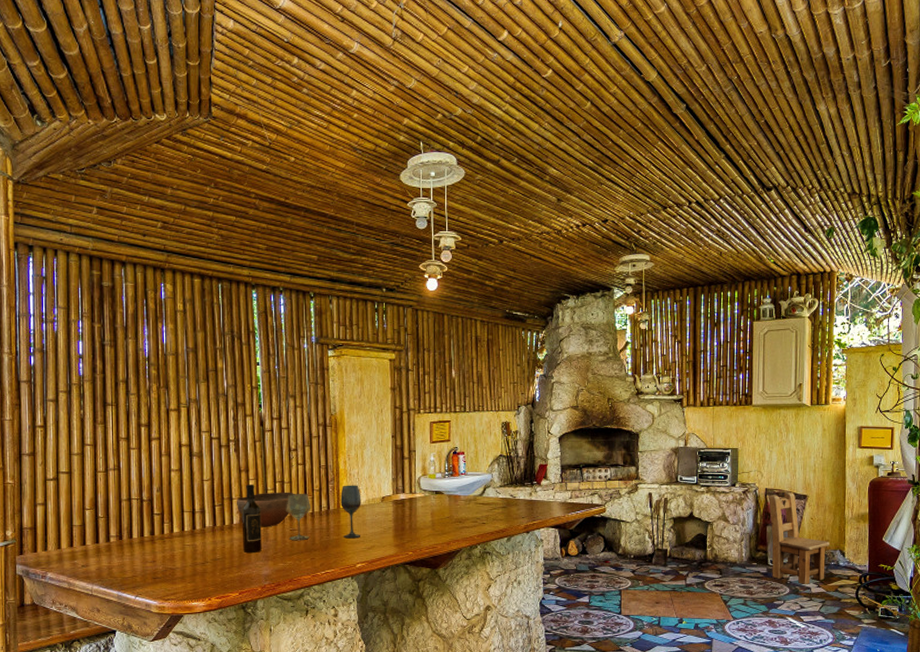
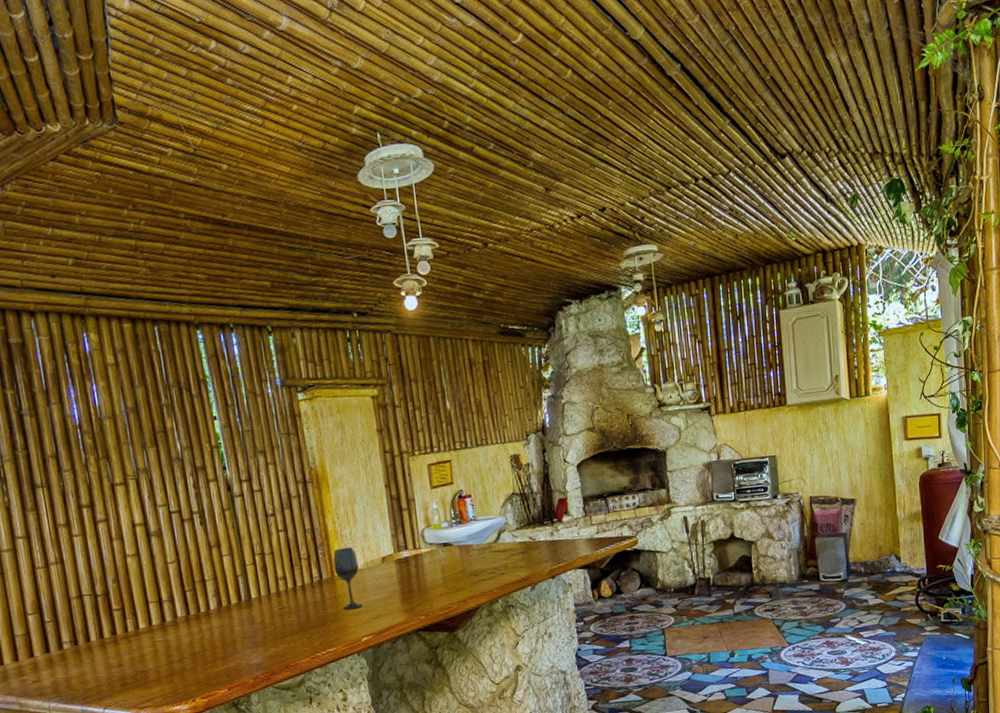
bowl: present [237,492,295,526] -> none [210,564,280,608]
wine bottle: present [242,485,262,553] -> none [218,561,248,641]
wine glass: present [286,493,311,540] -> none [270,563,303,620]
wooden chair: present [768,491,830,585] -> none [814,497,883,598]

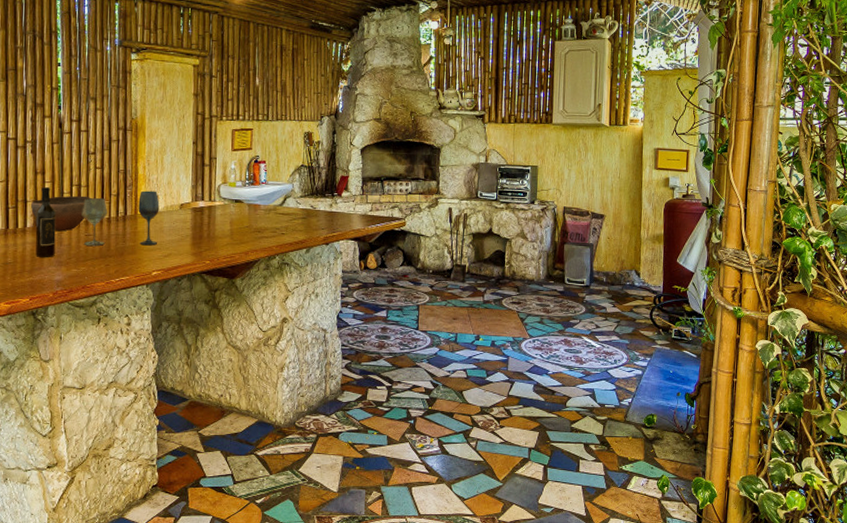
bowl: none [210,564,280,608] -> present [31,195,92,231]
wine bottle: none [218,561,248,641] -> present [35,187,56,257]
wine glass: none [270,563,303,620] -> present [82,197,108,246]

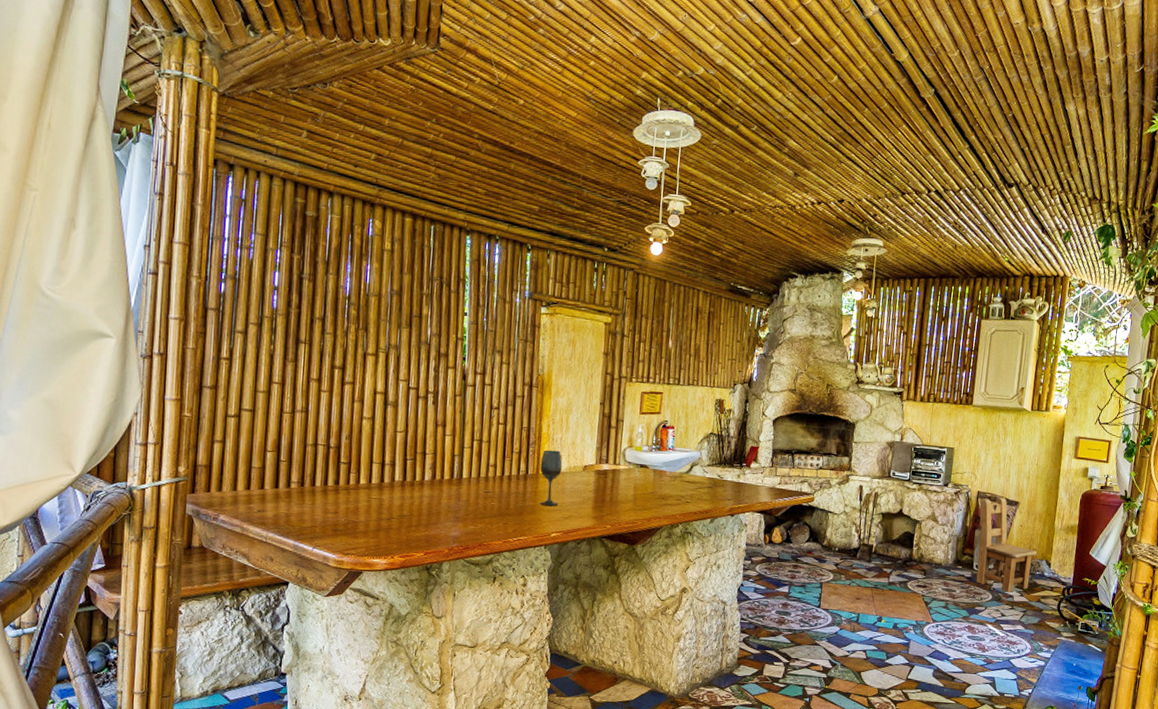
bowl: present [31,195,92,231] -> none [430,450,493,486]
wine bottle: present [35,187,56,257] -> none [432,440,456,512]
wine glass: present [82,197,108,246] -> none [482,454,509,503]
wooden chair: none [566,210,625,305] -> present [976,496,1037,593]

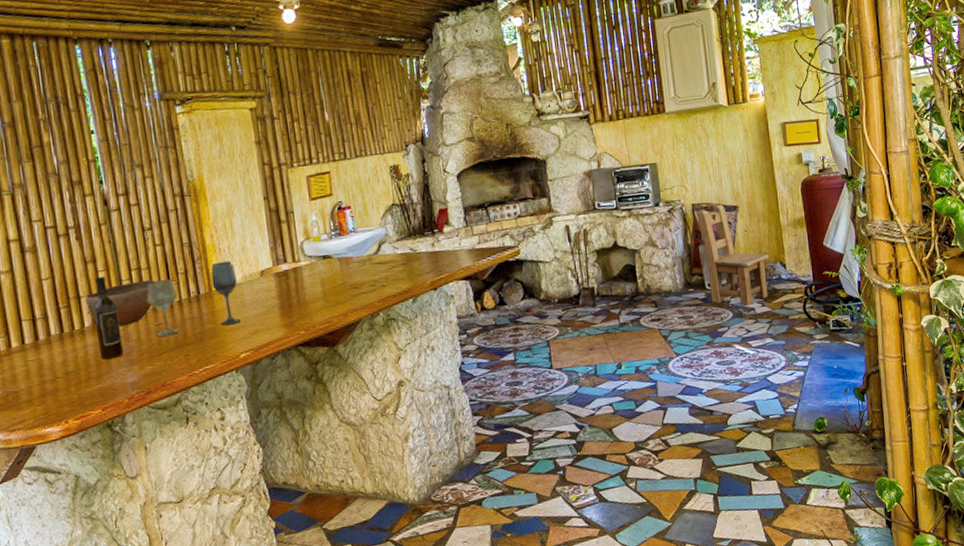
bowl: none [430,450,493,486] -> present [85,279,156,325]
wine bottle: none [432,440,456,512] -> present [93,277,123,360]
wine glass: none [482,454,509,503] -> present [146,278,180,337]

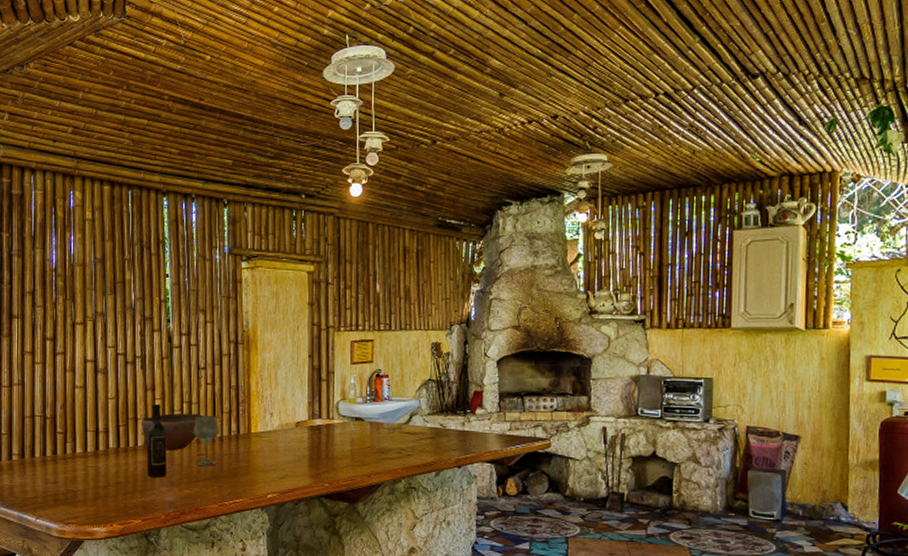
wineglass: present [210,260,242,326] -> none [251,407,274,467]
wooden chair: present [696,203,768,307] -> none [750,430,828,543]

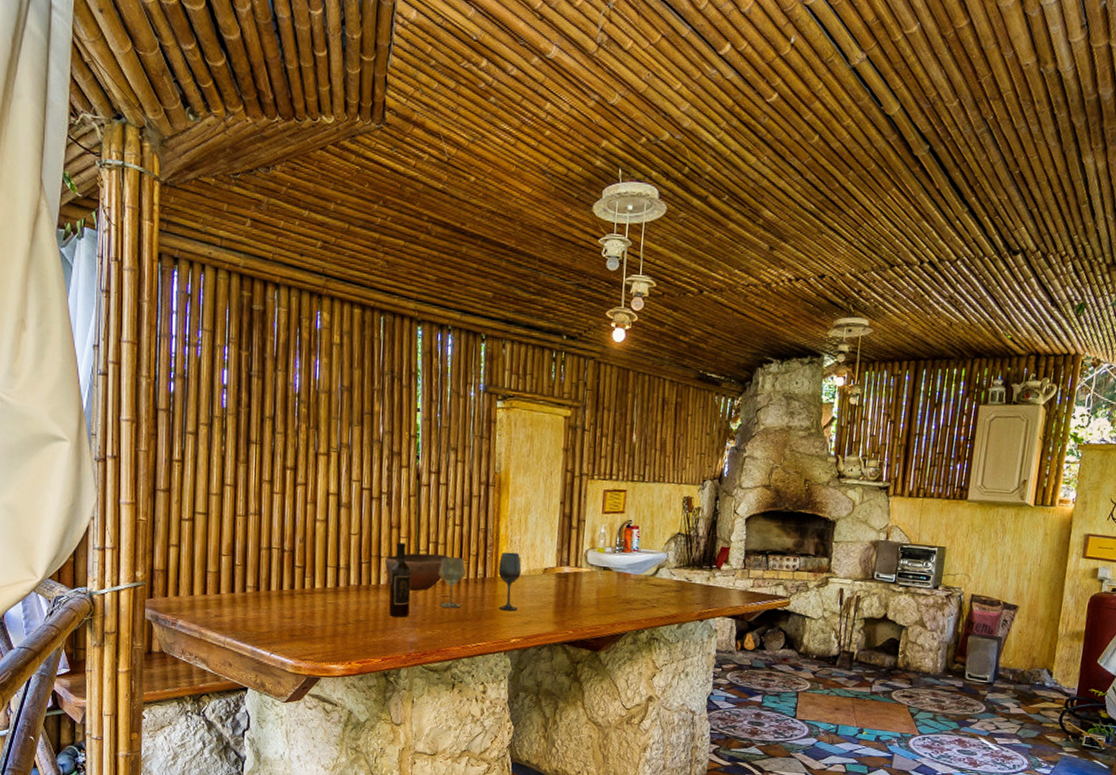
wineglass: none [251,407,274,467] -> present [498,552,522,611]

